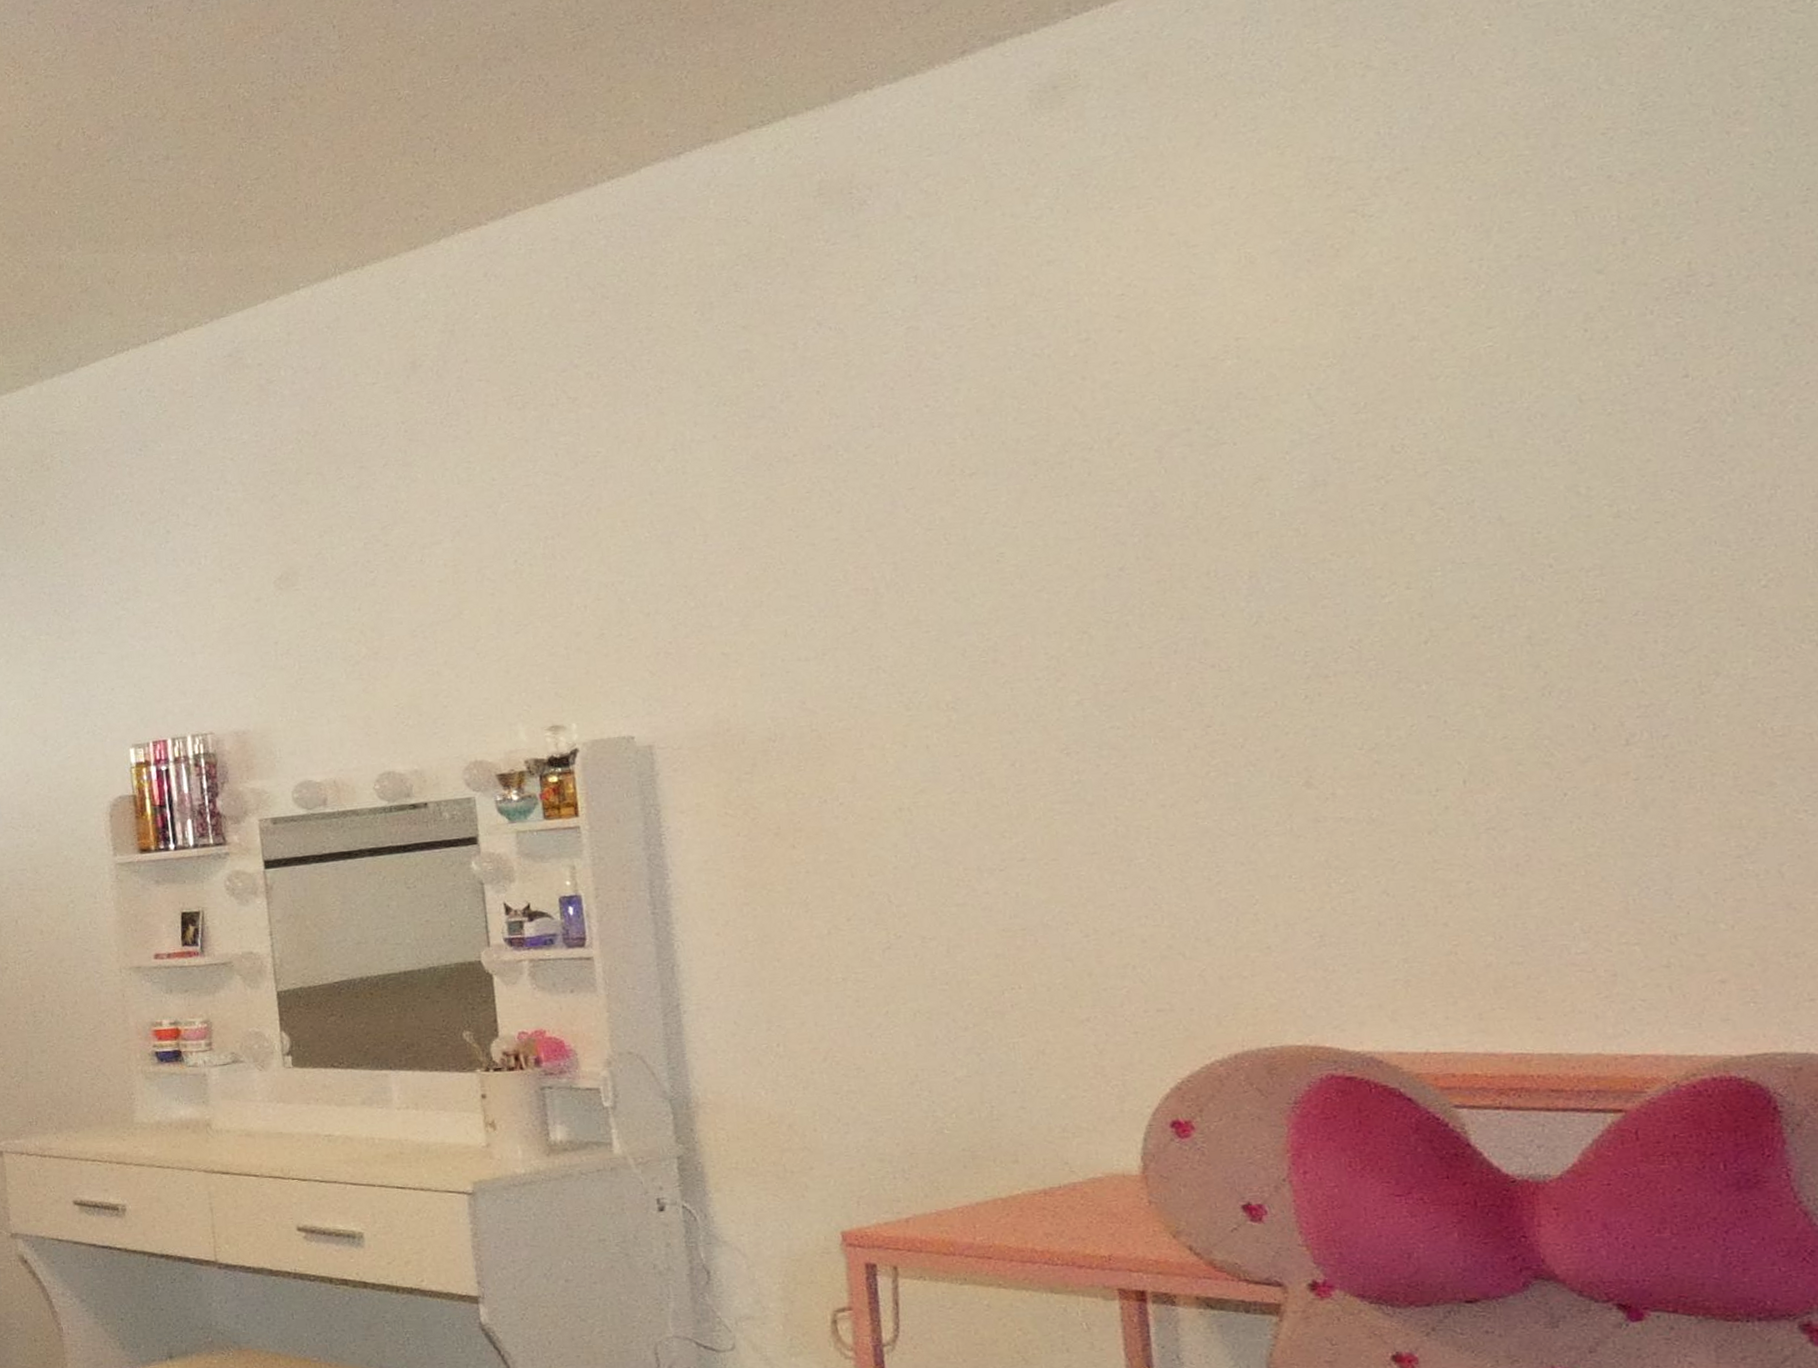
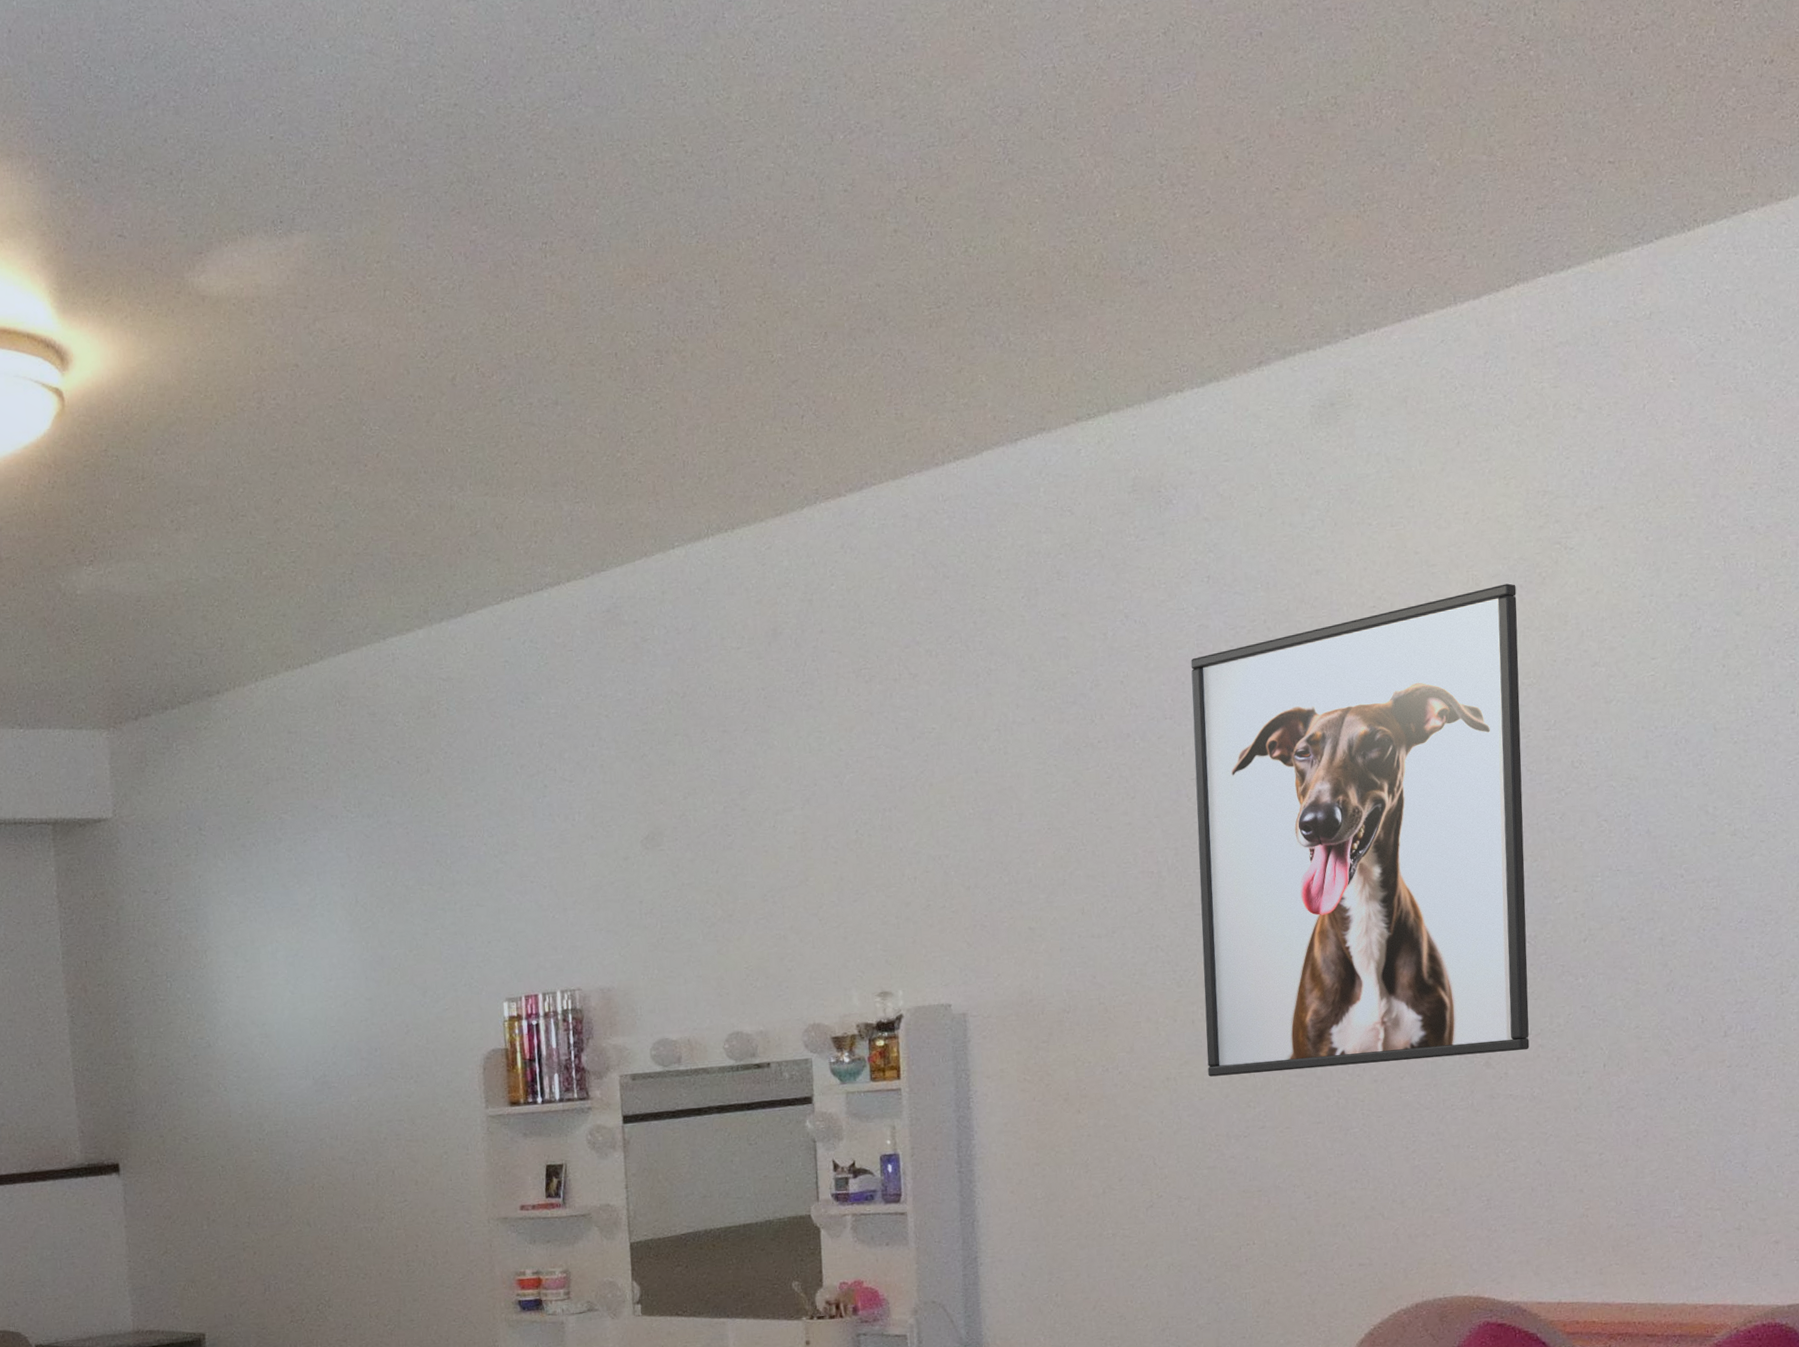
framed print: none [899,258,1362,806] -> present [1191,583,1530,1077]

